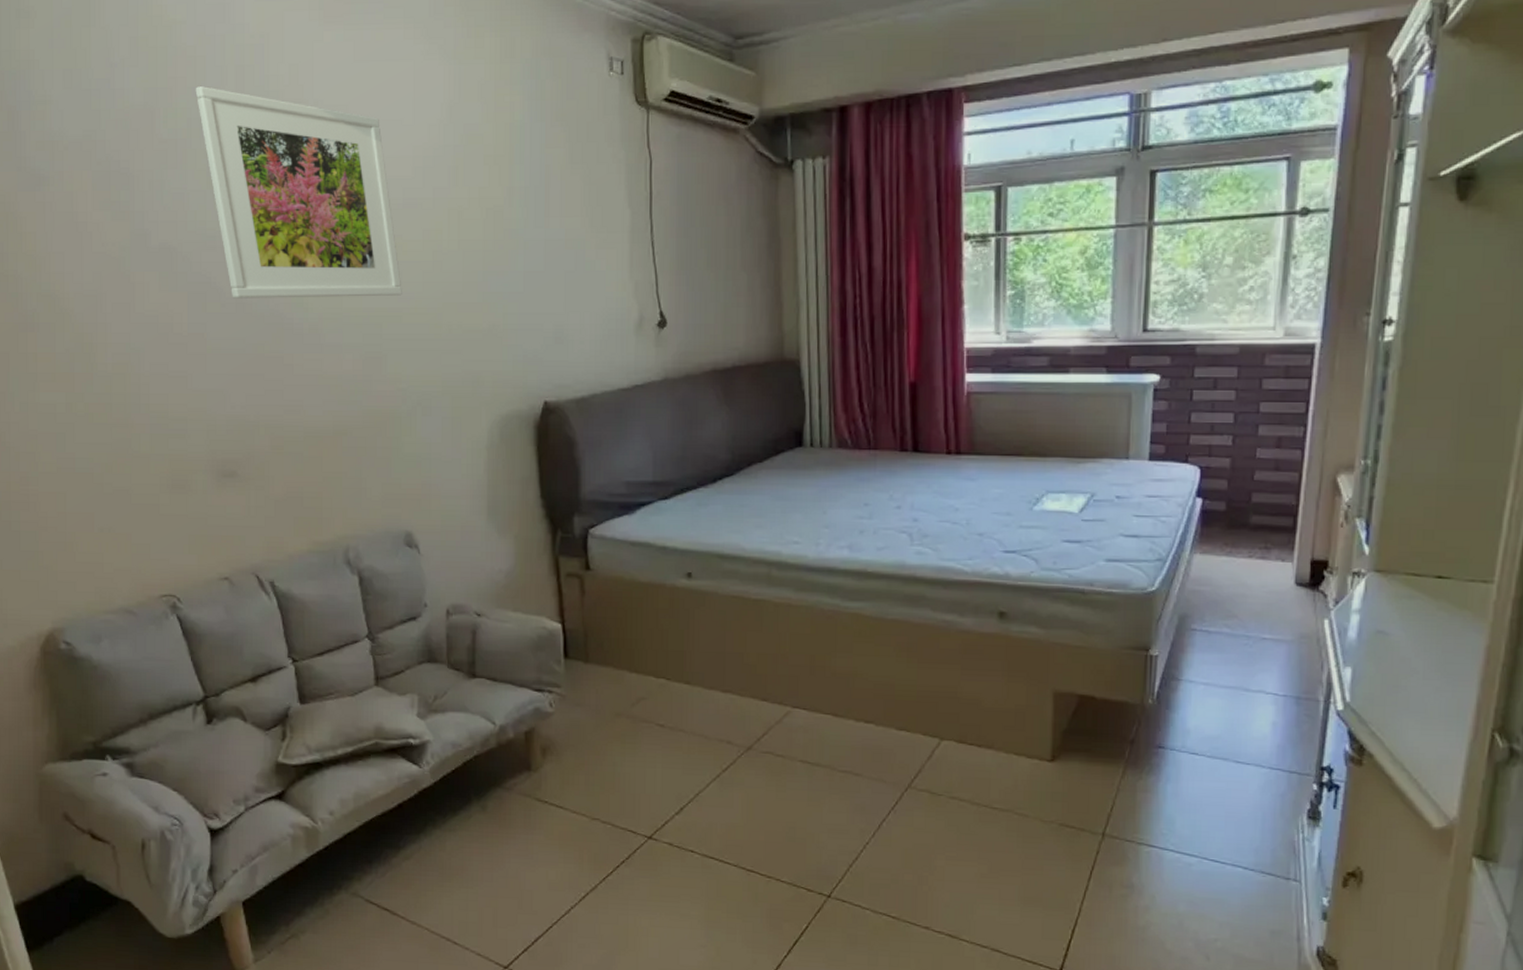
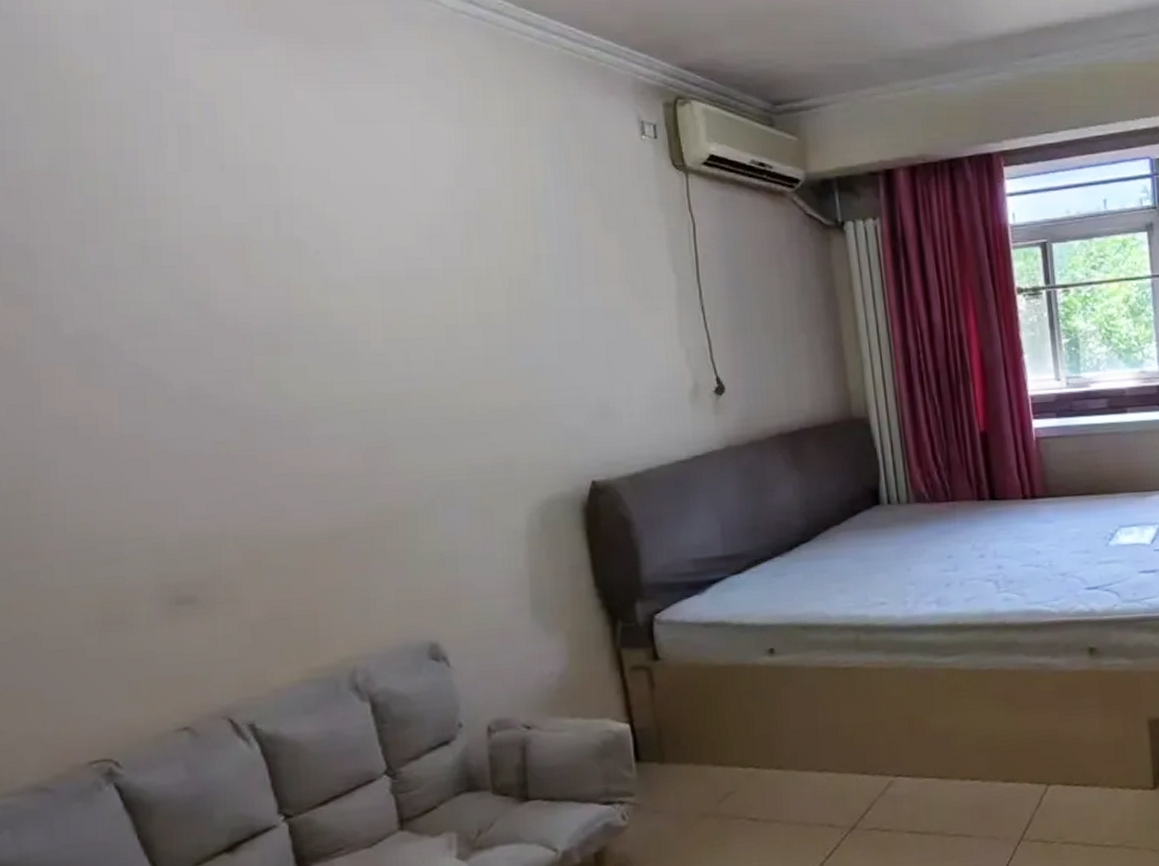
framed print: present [195,86,402,298] -> none [122,149,410,391]

